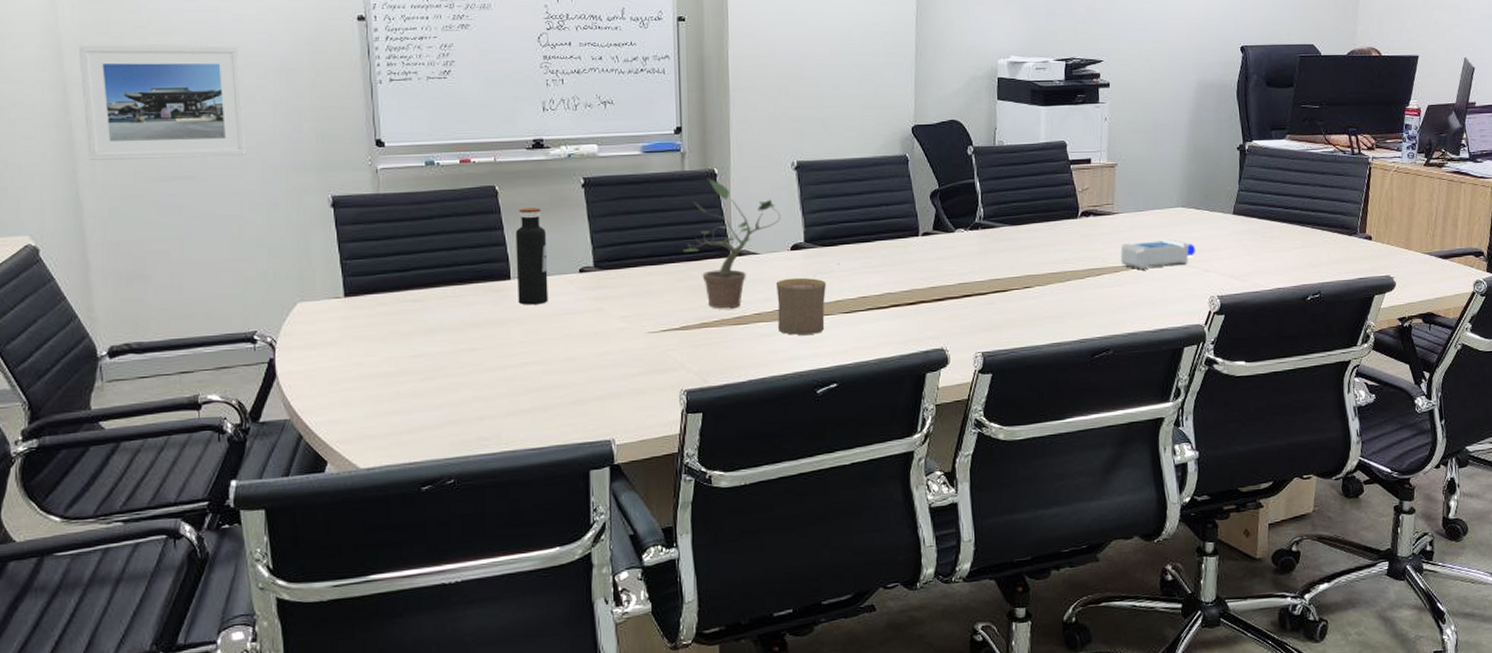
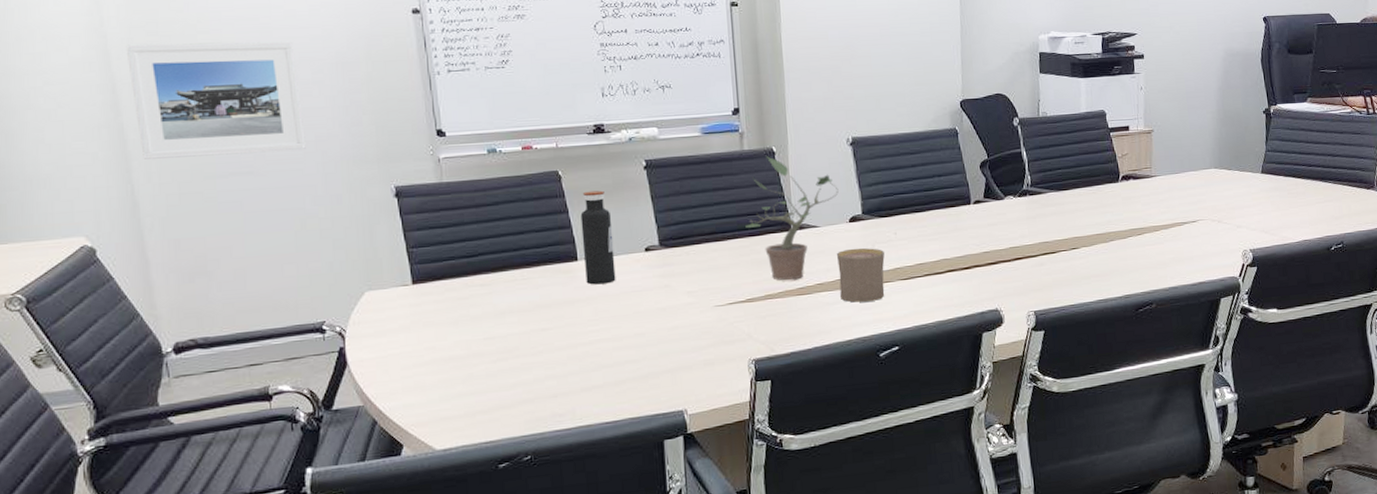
water bottle: present [1120,239,1196,269] -> none [1159,198,1229,228]

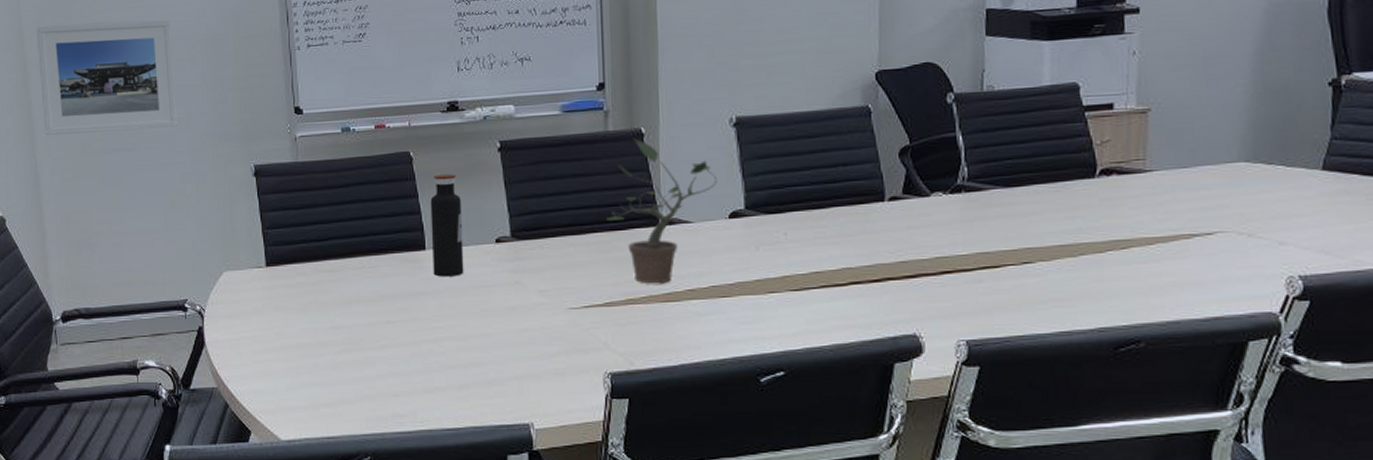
cup: present [836,247,885,303] -> none [711,249,771,315]

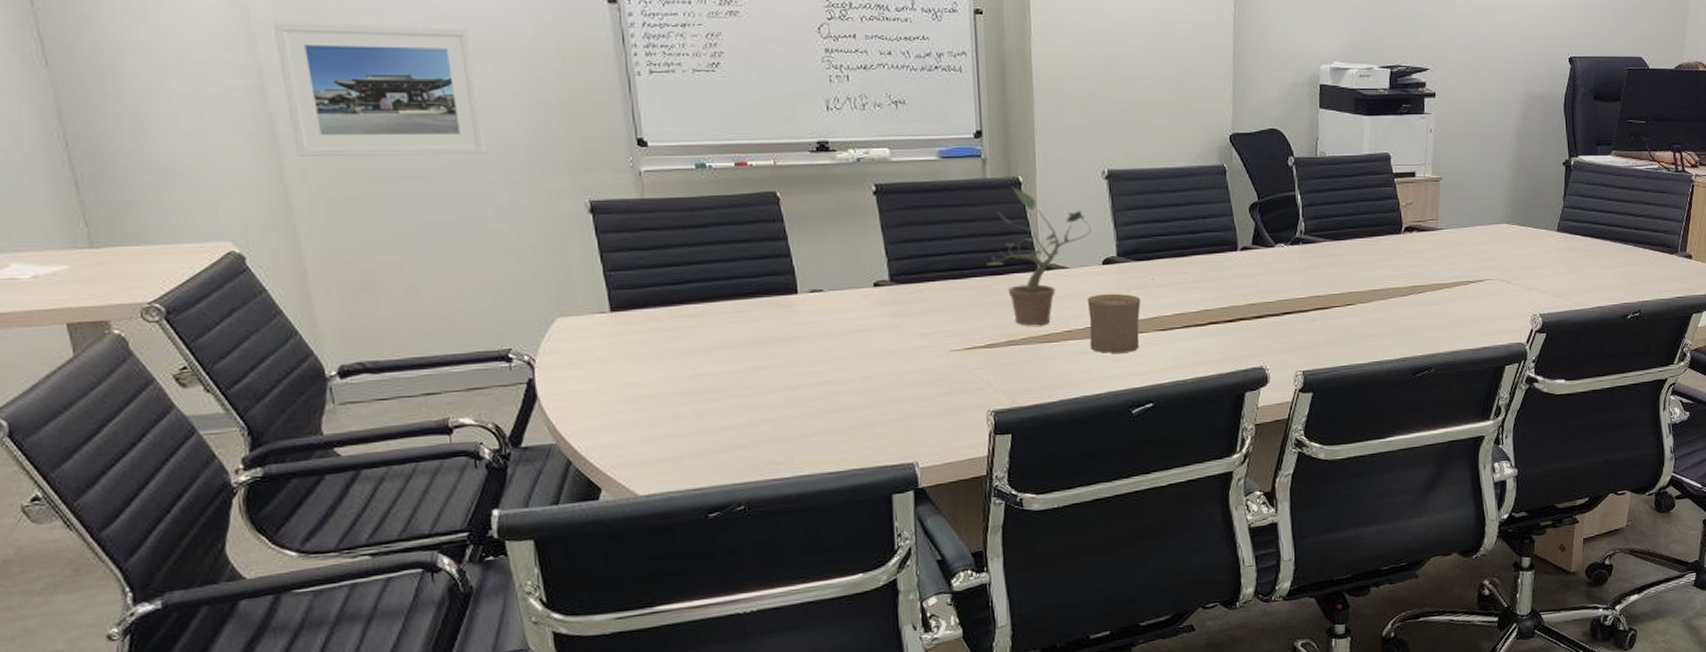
water bottle: present [430,174,464,277] -> none [801,216,841,321]
cup: none [711,249,771,315] -> present [1087,293,1141,353]

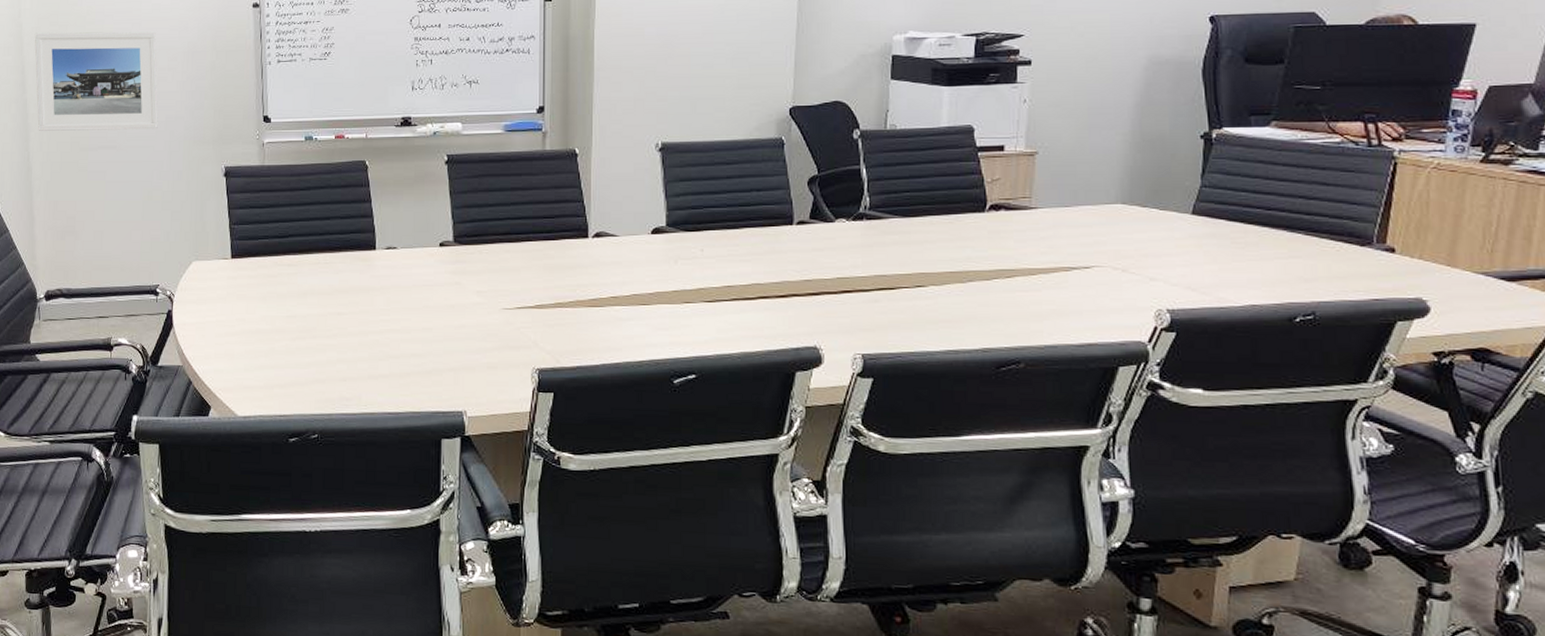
potted plant: present [986,186,1092,326] -> none [541,158,642,290]
cup: present [1087,293,1141,353] -> none [634,262,688,322]

